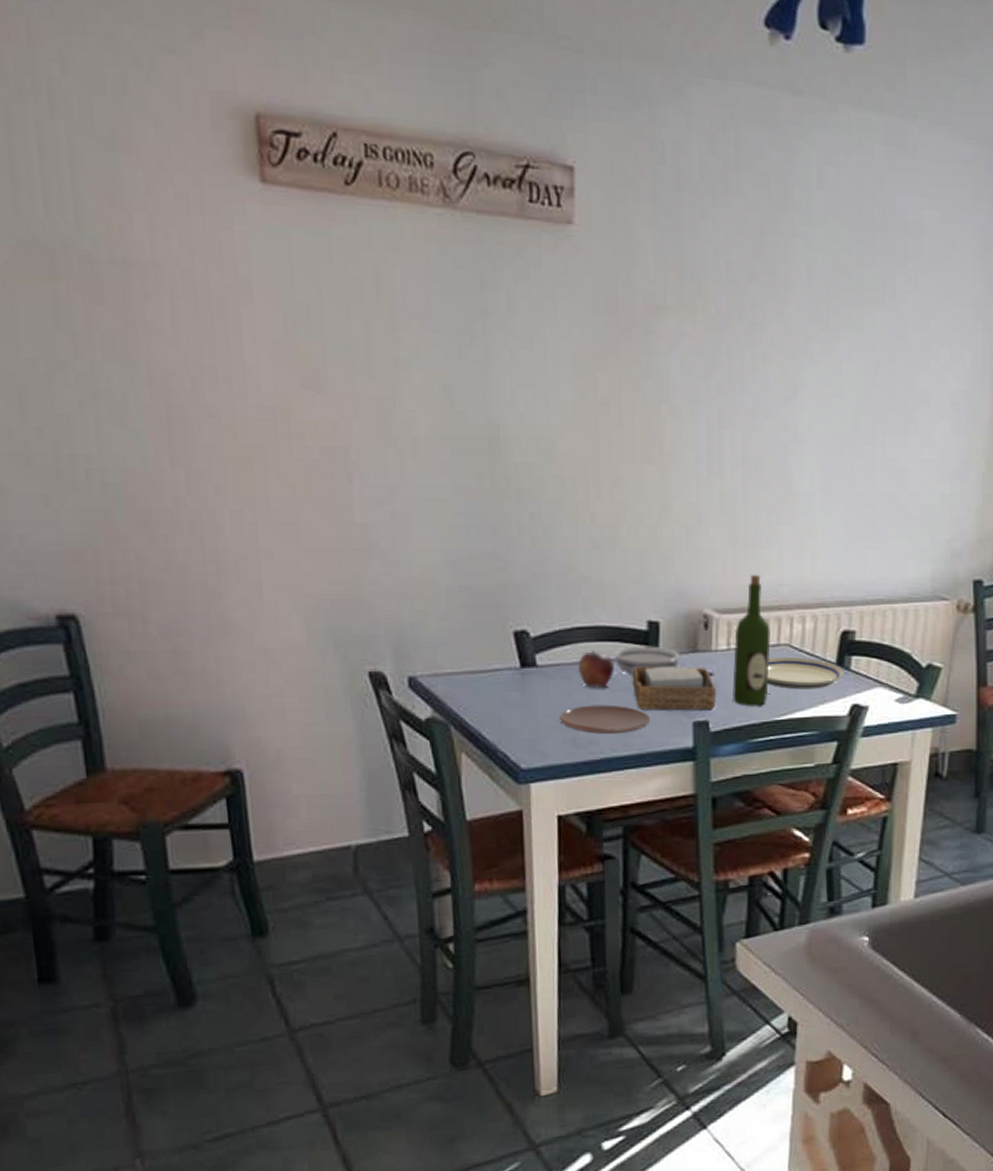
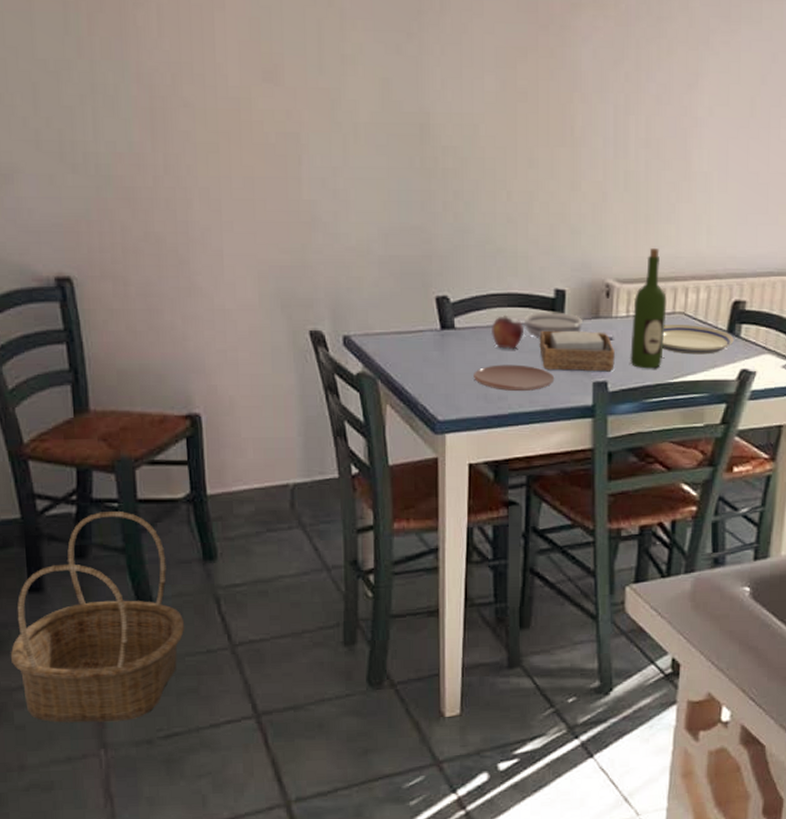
basket: none [18,885,233,1132] -> present [10,511,185,723]

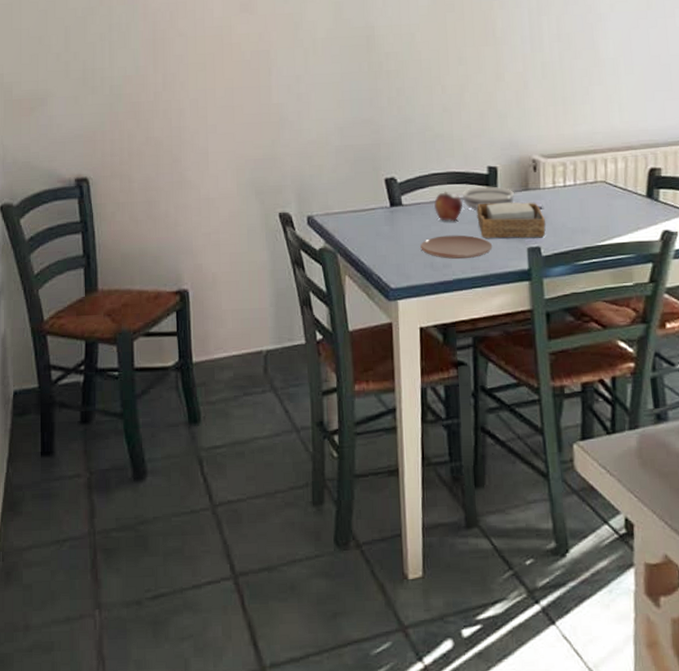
basket: present [10,511,185,723] -> none [23,379,172,583]
wine bottle: present [630,248,667,369] -> none [558,126,589,234]
plate: present [662,325,734,355] -> none [587,192,654,219]

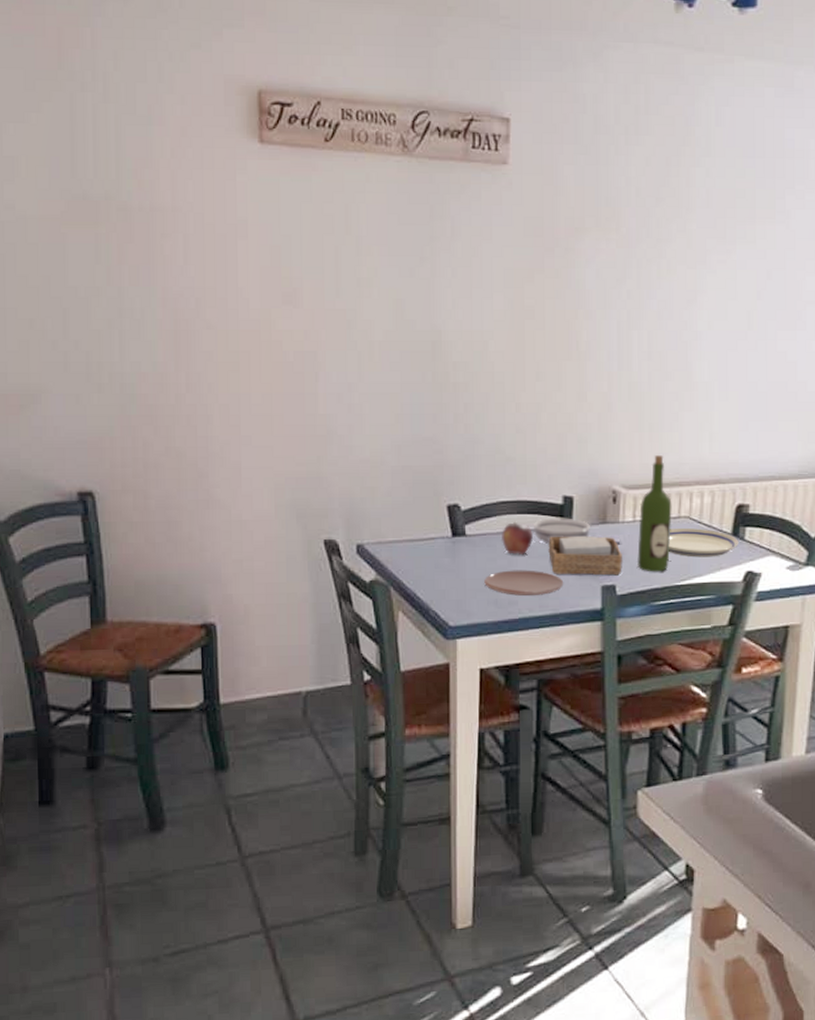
wine bottle: none [558,126,589,234] -> present [637,455,672,572]
plate: none [587,192,654,219] -> present [669,528,738,558]

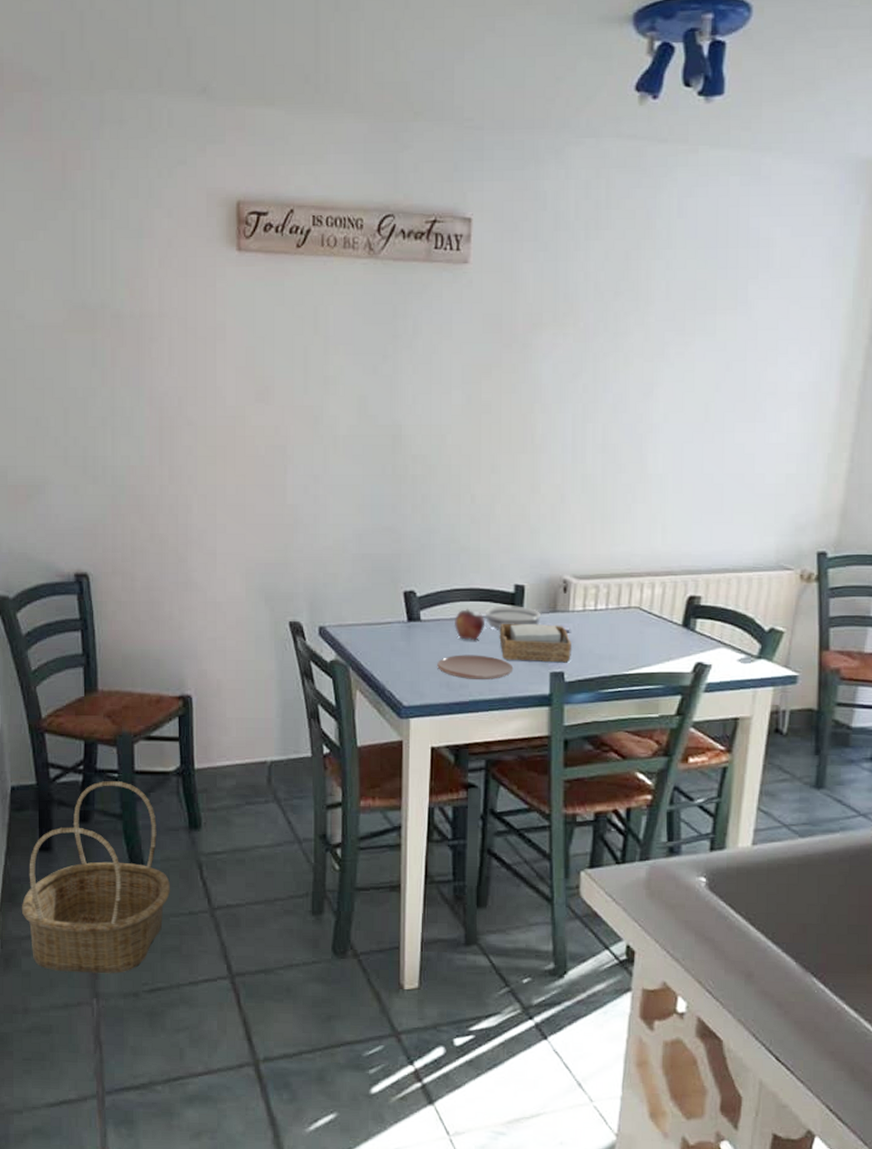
basket: none [17,722,195,941] -> present [21,781,171,974]
wine bottle: present [637,455,672,572] -> none [586,546,622,661]
plate: present [669,528,738,558] -> none [618,619,689,648]

